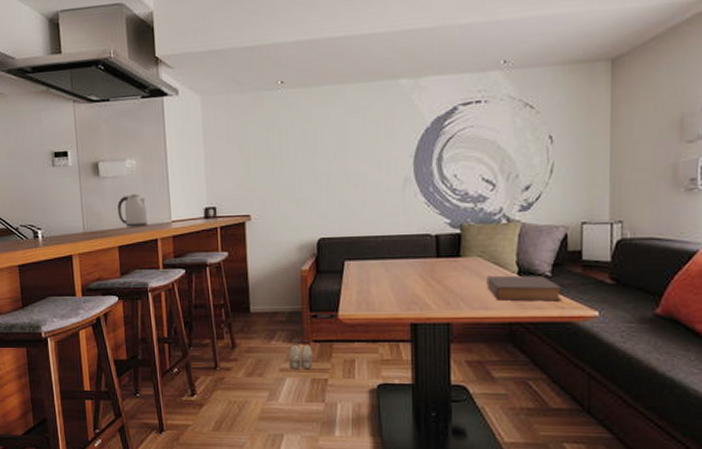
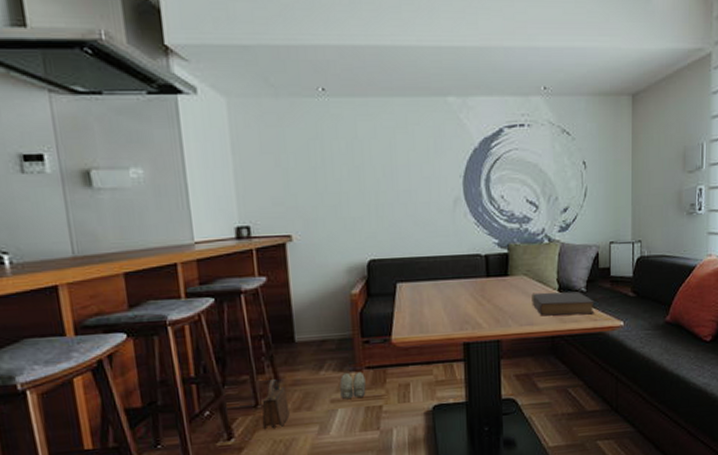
kettle: present [117,194,148,227] -> none [120,210,164,250]
handbag: none [220,345,244,391] -> present [262,379,290,430]

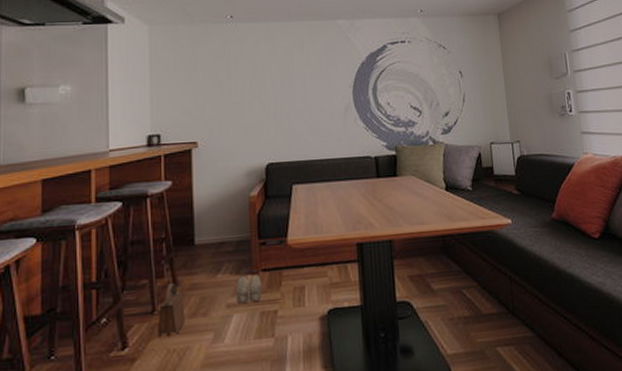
book: present [531,291,595,316] -> none [420,190,482,215]

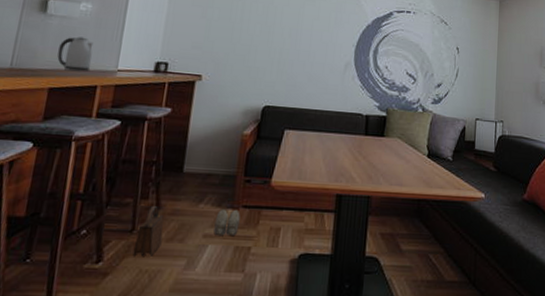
kettle: none [45,121,81,158] -> present [57,36,94,71]

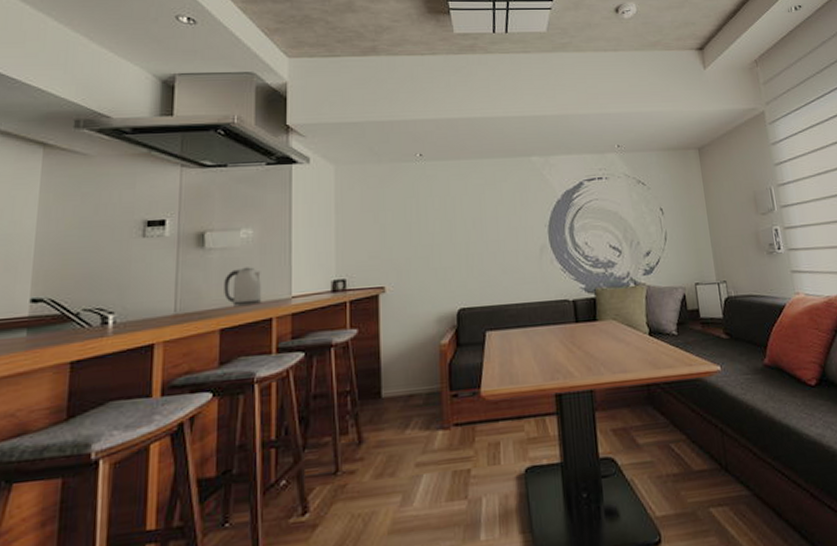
handbag: present [132,206,164,257] -> none [341,441,371,502]
slippers: present [214,208,240,237] -> none [426,429,454,463]

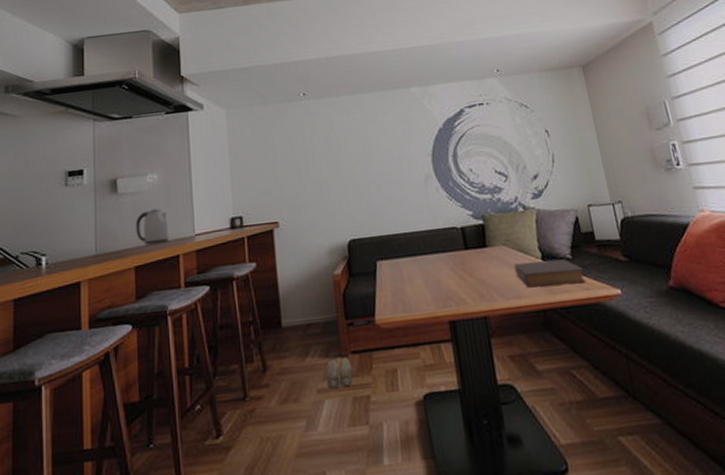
slippers: none [426,429,454,463] -> present [325,356,353,390]
book: none [622,335,689,363] -> present [514,259,586,288]

